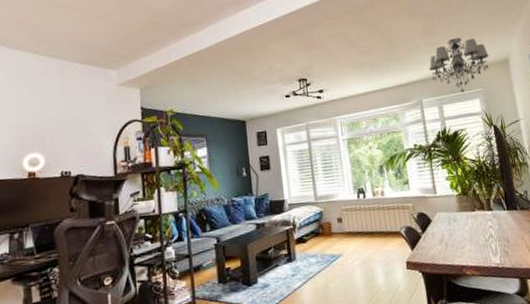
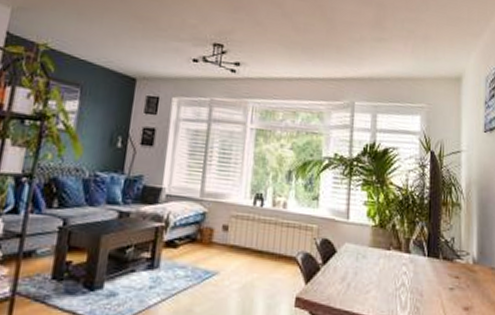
chandelier: present [428,38,489,93] -> none [370,38,441,104]

